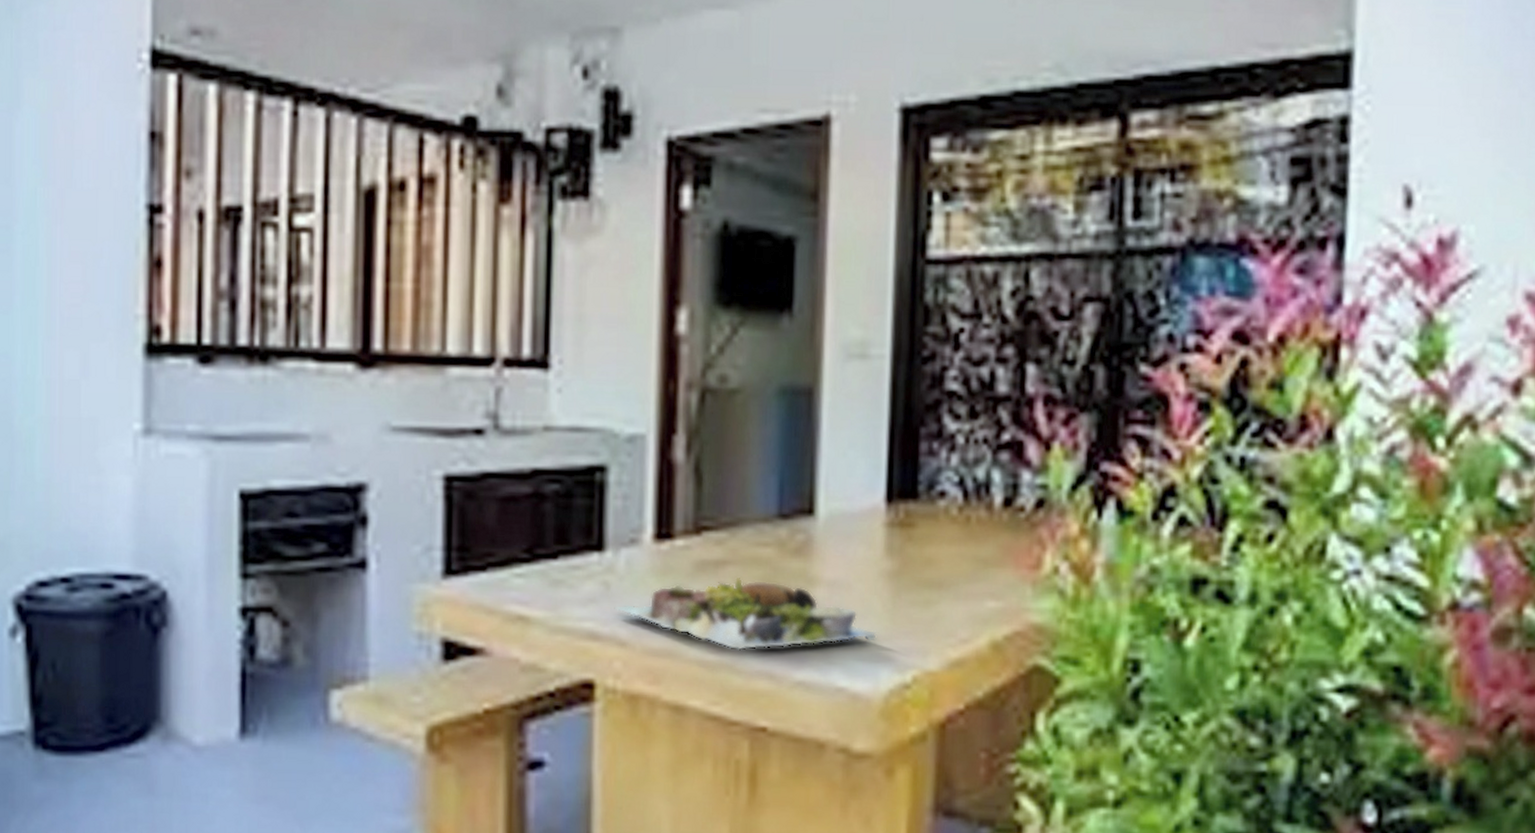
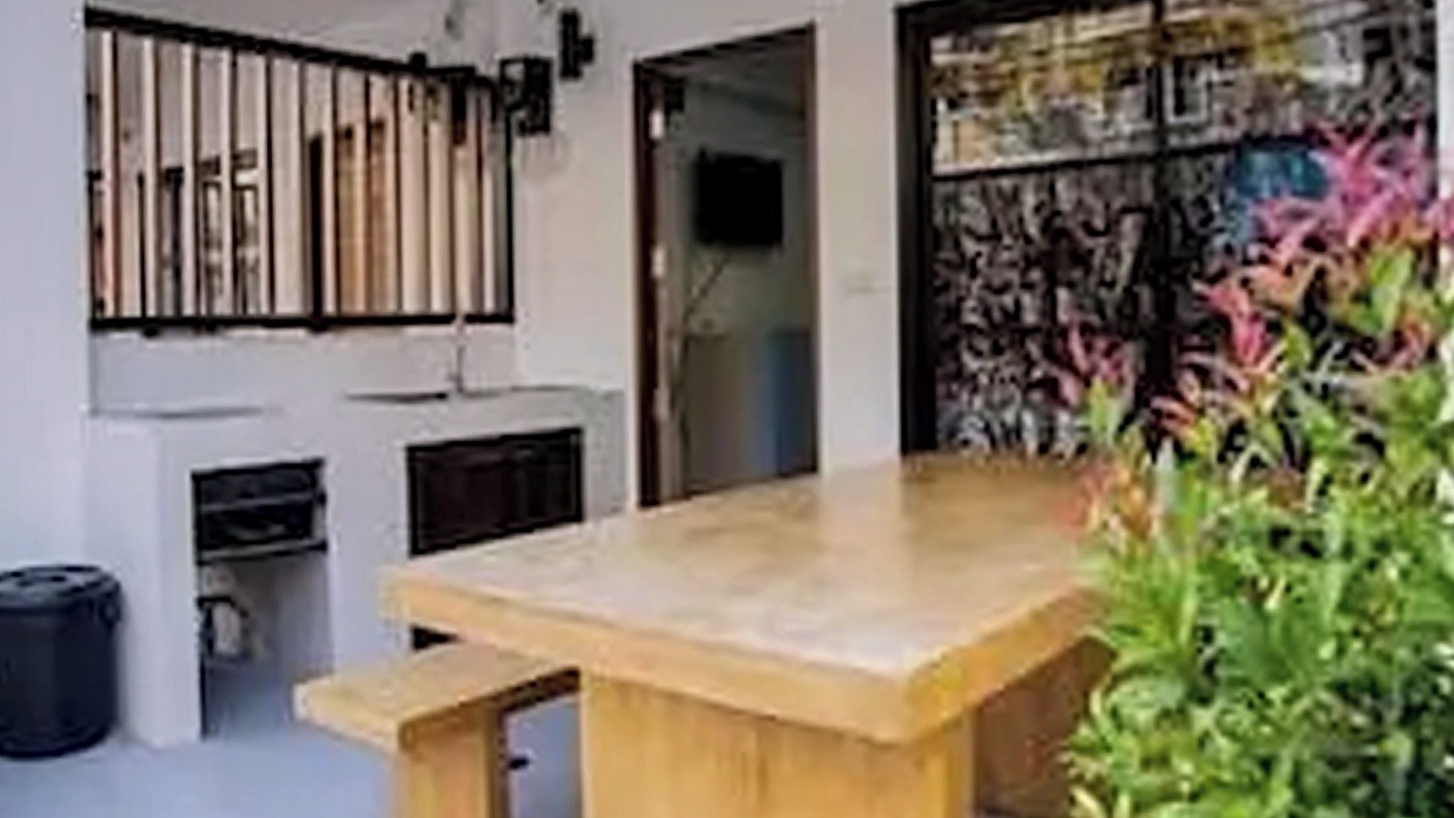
food platter: present [614,578,878,651] -> none [597,547,899,629]

